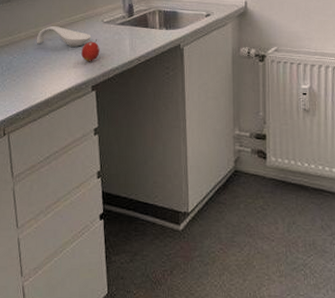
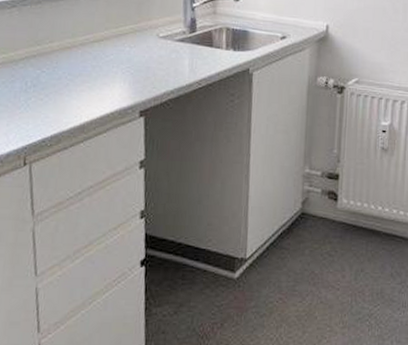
spoon rest: present [36,26,92,47] -> none [72,37,143,64]
fruit: present [81,39,100,62] -> none [129,56,153,83]

